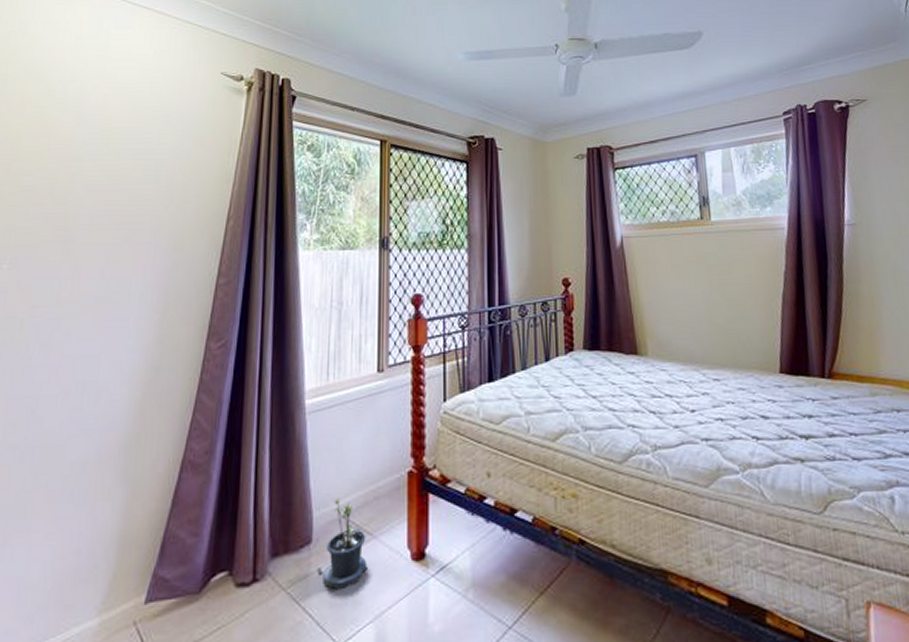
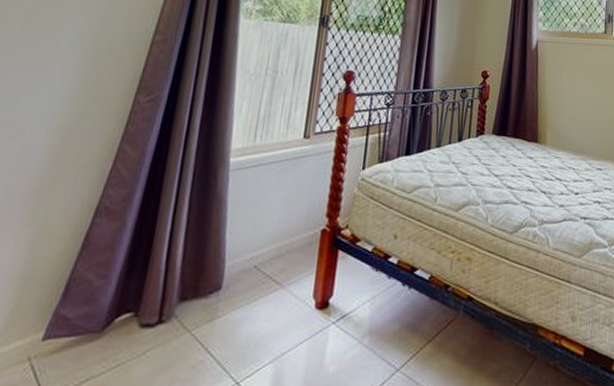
potted plant: present [316,498,369,591] -> none [223,250,275,333]

